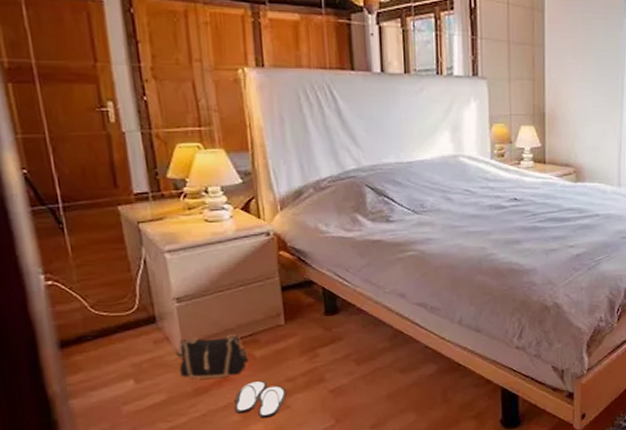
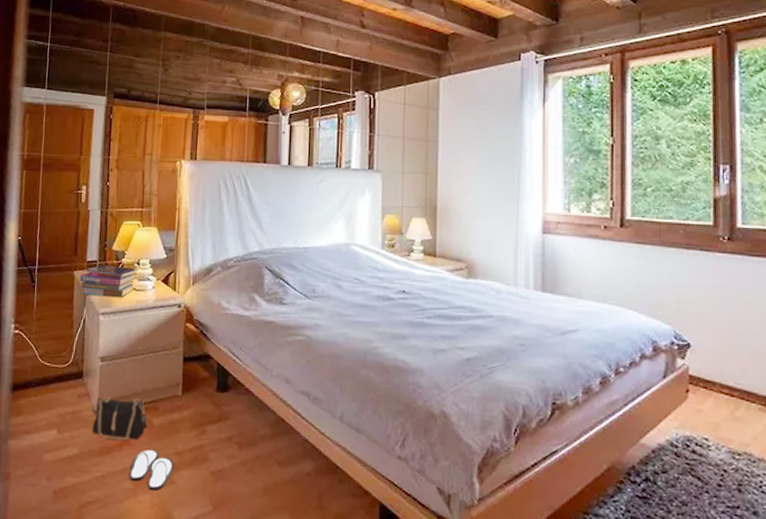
books: none [127,195,208,232] -> present [79,264,138,298]

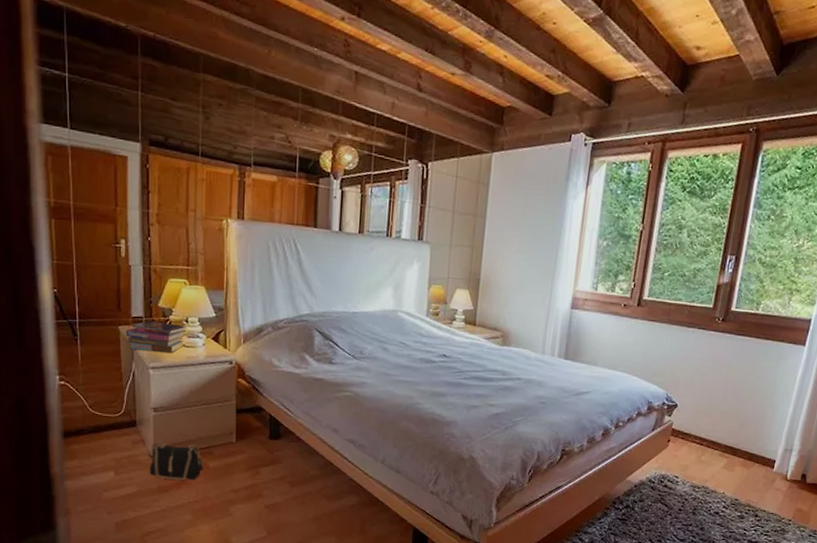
slippers: present [128,450,174,491] -> none [188,488,231,521]

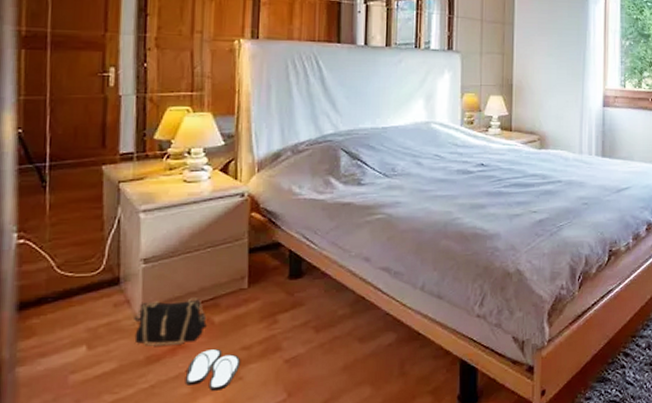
books: present [125,320,187,354] -> none [110,156,189,192]
slippers: none [188,488,231,521] -> present [185,349,241,391]

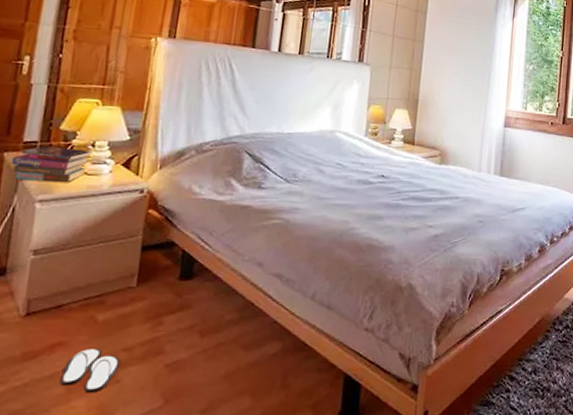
books: none [110,156,189,192] -> present [11,145,93,183]
handbag: present [134,298,207,346] -> none [13,294,91,342]

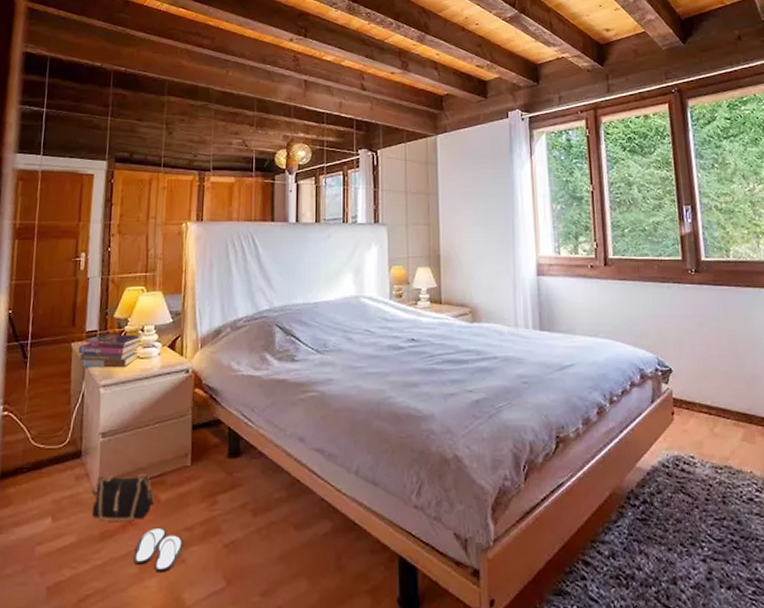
handbag: none [13,294,91,342] -> present [91,474,154,521]

